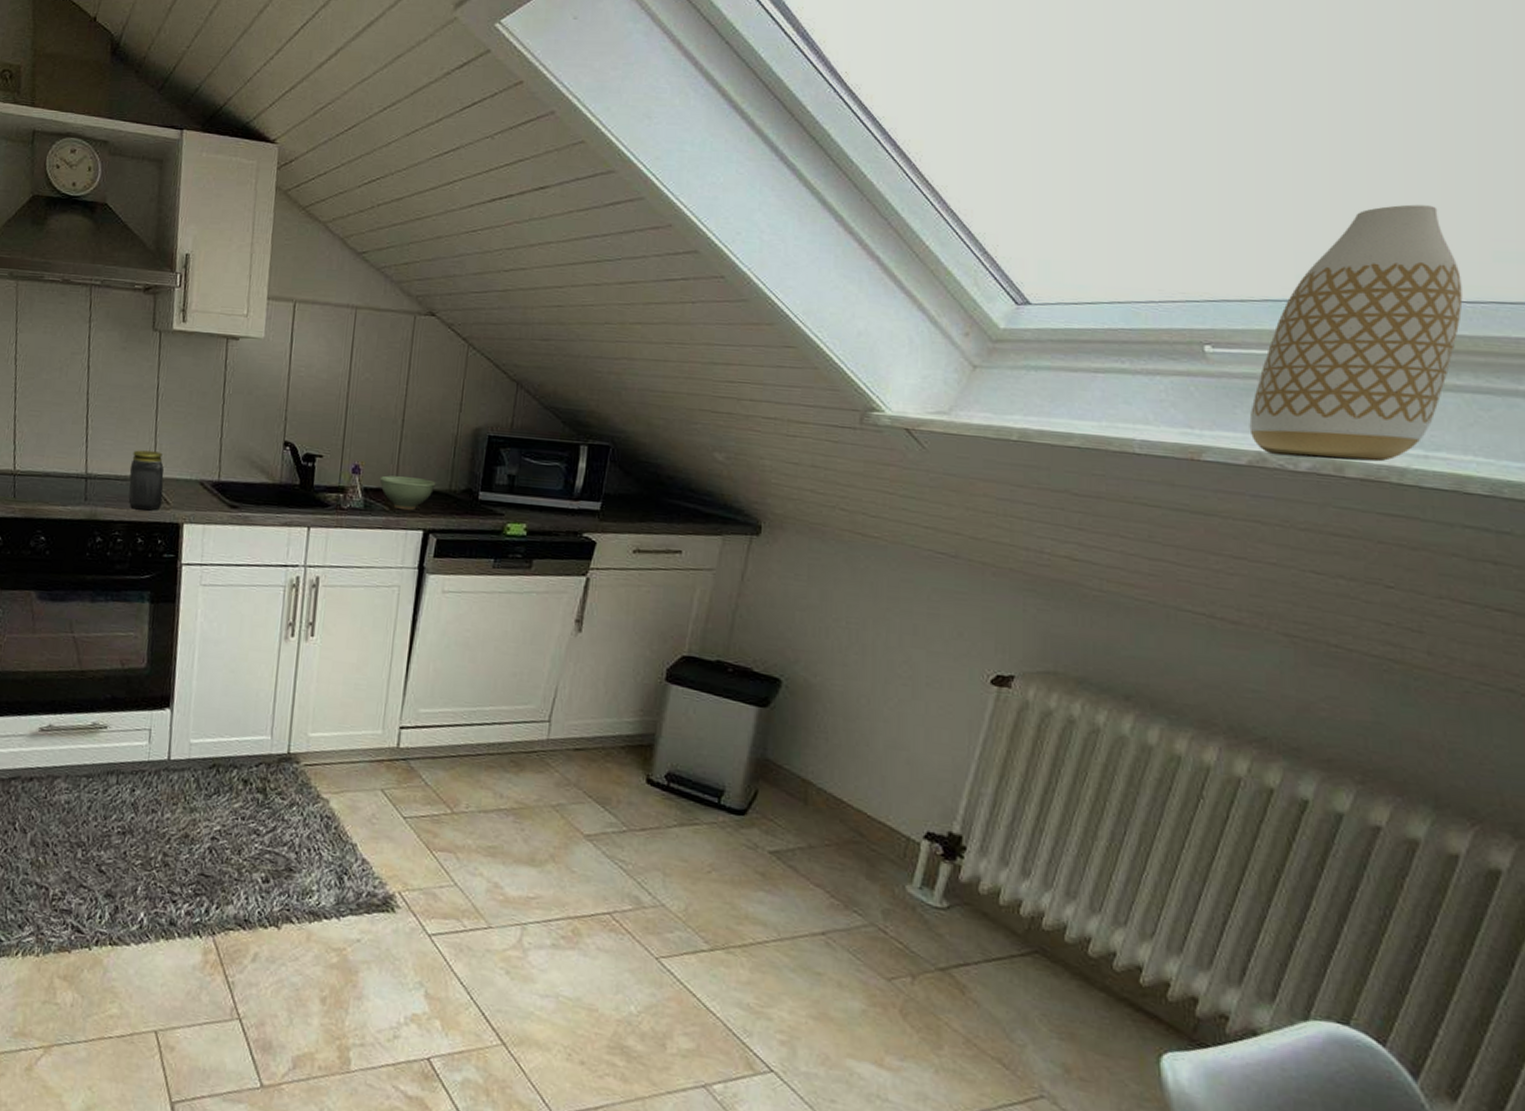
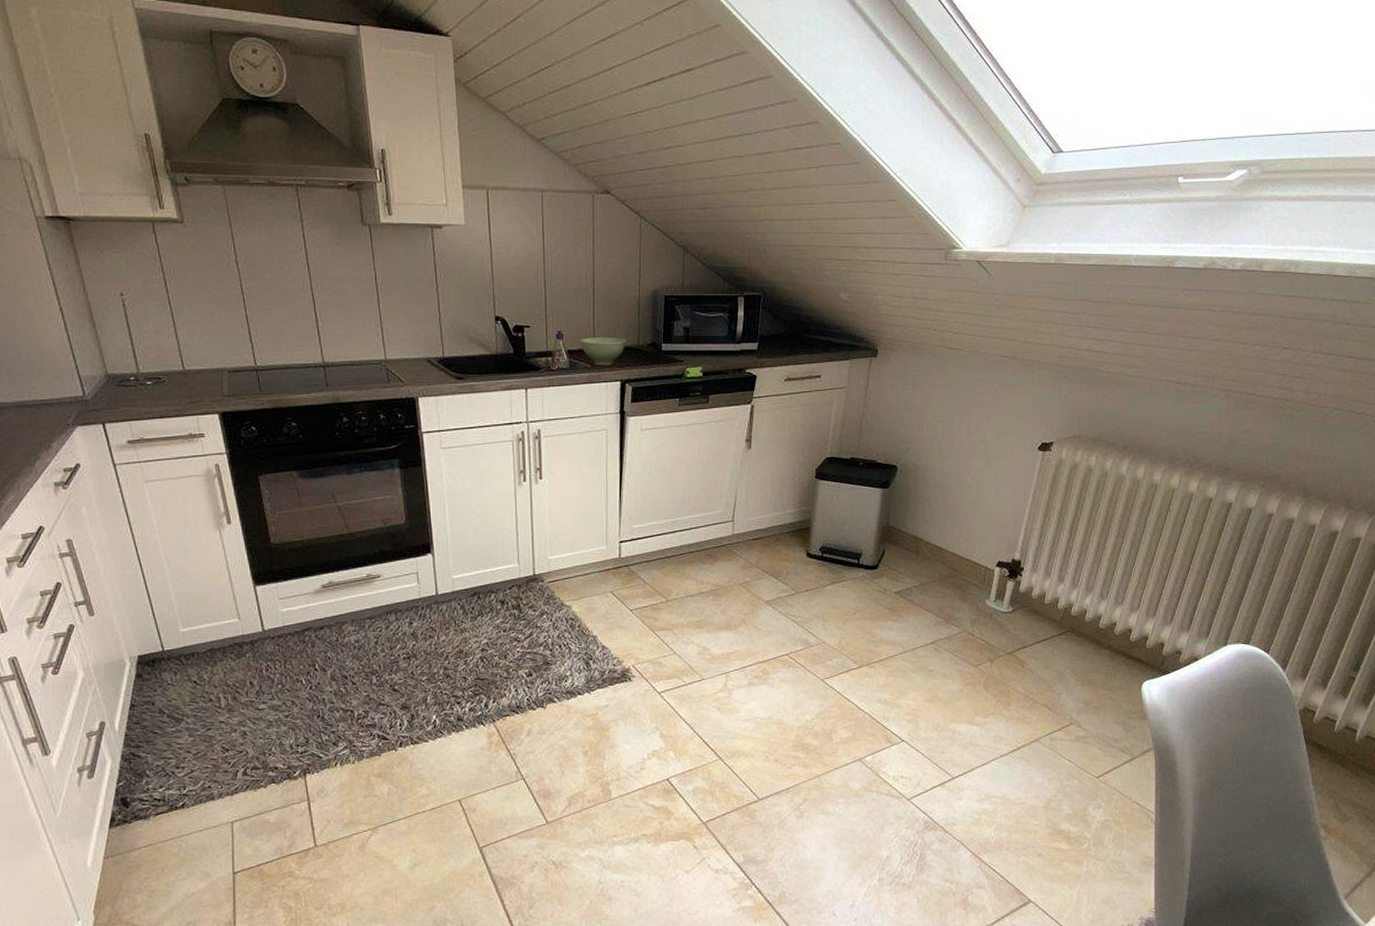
jar: present [128,450,165,511] -> none [362,336,396,390]
vase: present [1249,204,1463,462] -> none [1205,56,1341,259]

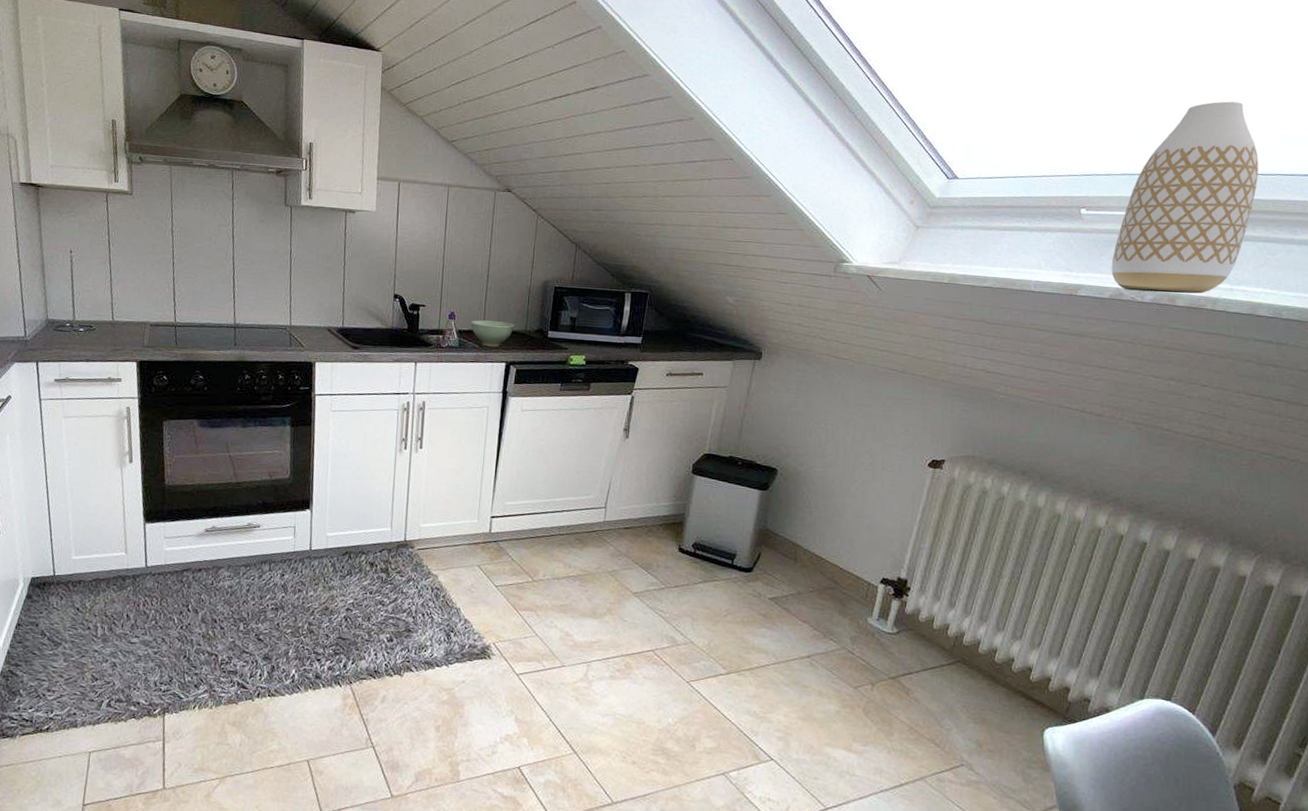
vase: none [1205,56,1341,259] -> present [1111,101,1259,294]

